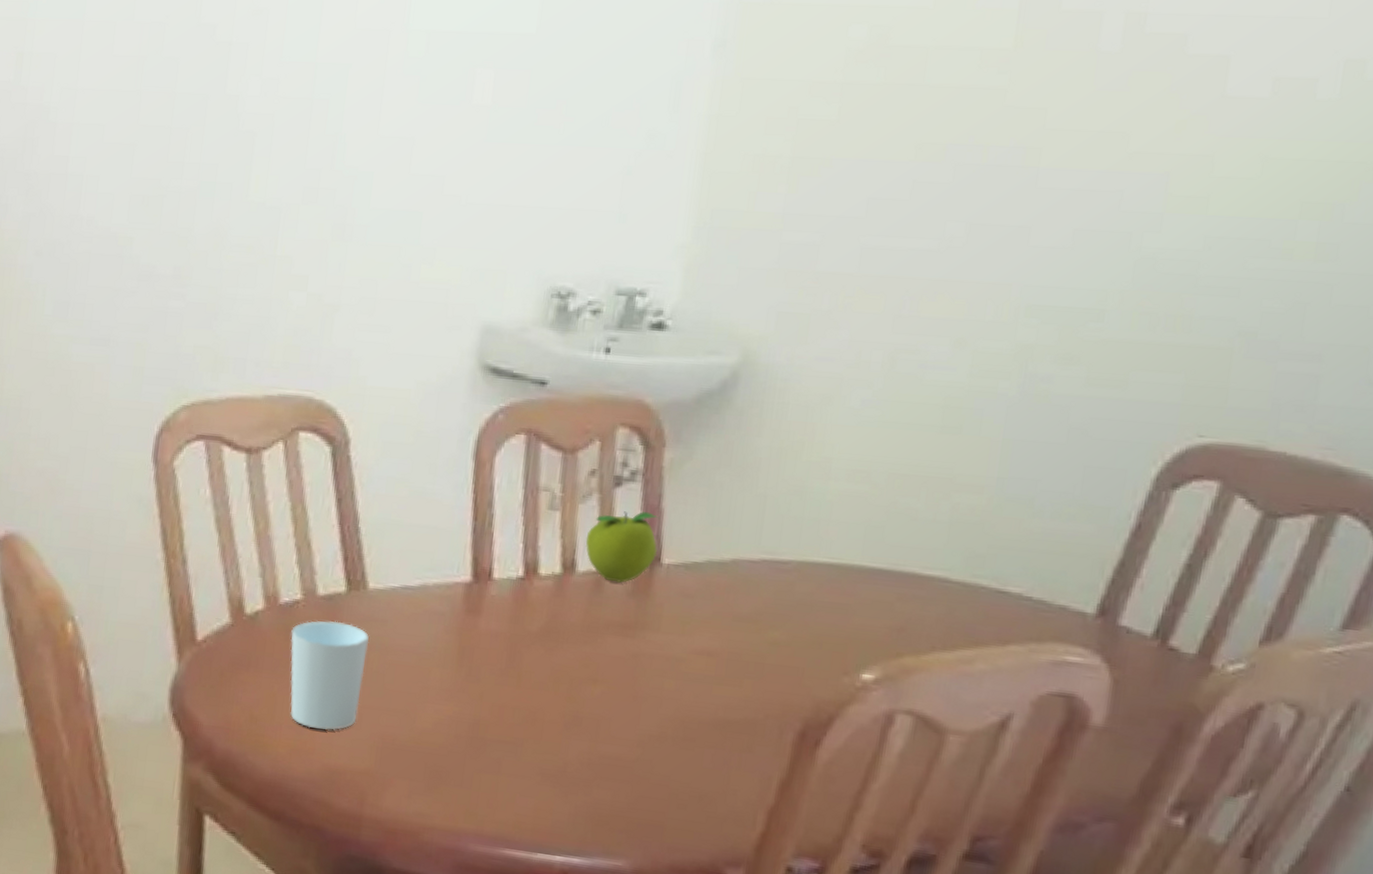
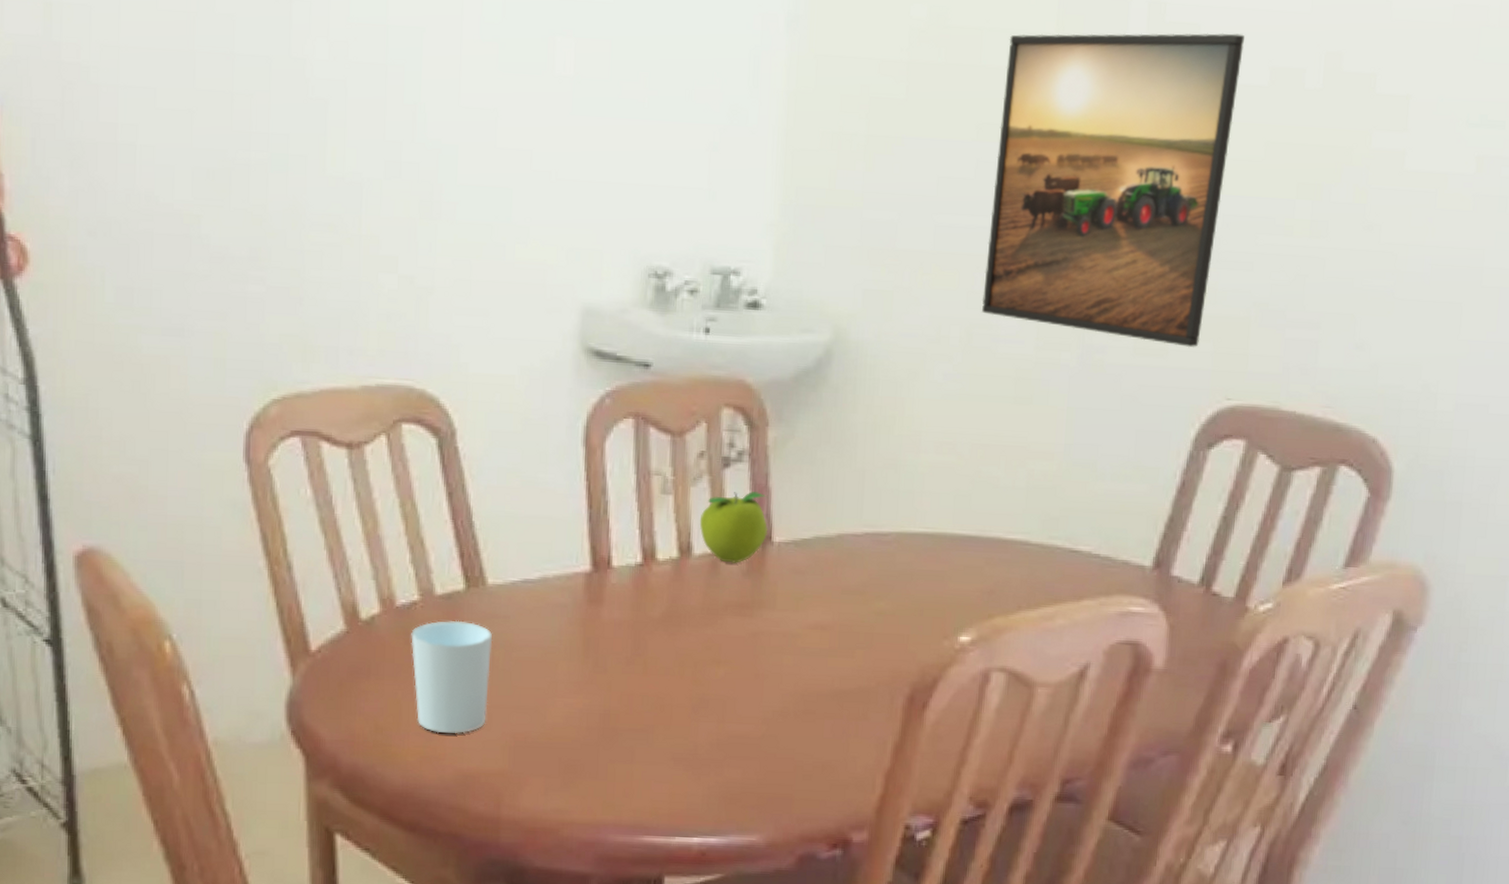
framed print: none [909,42,1242,380] -> present [982,33,1244,348]

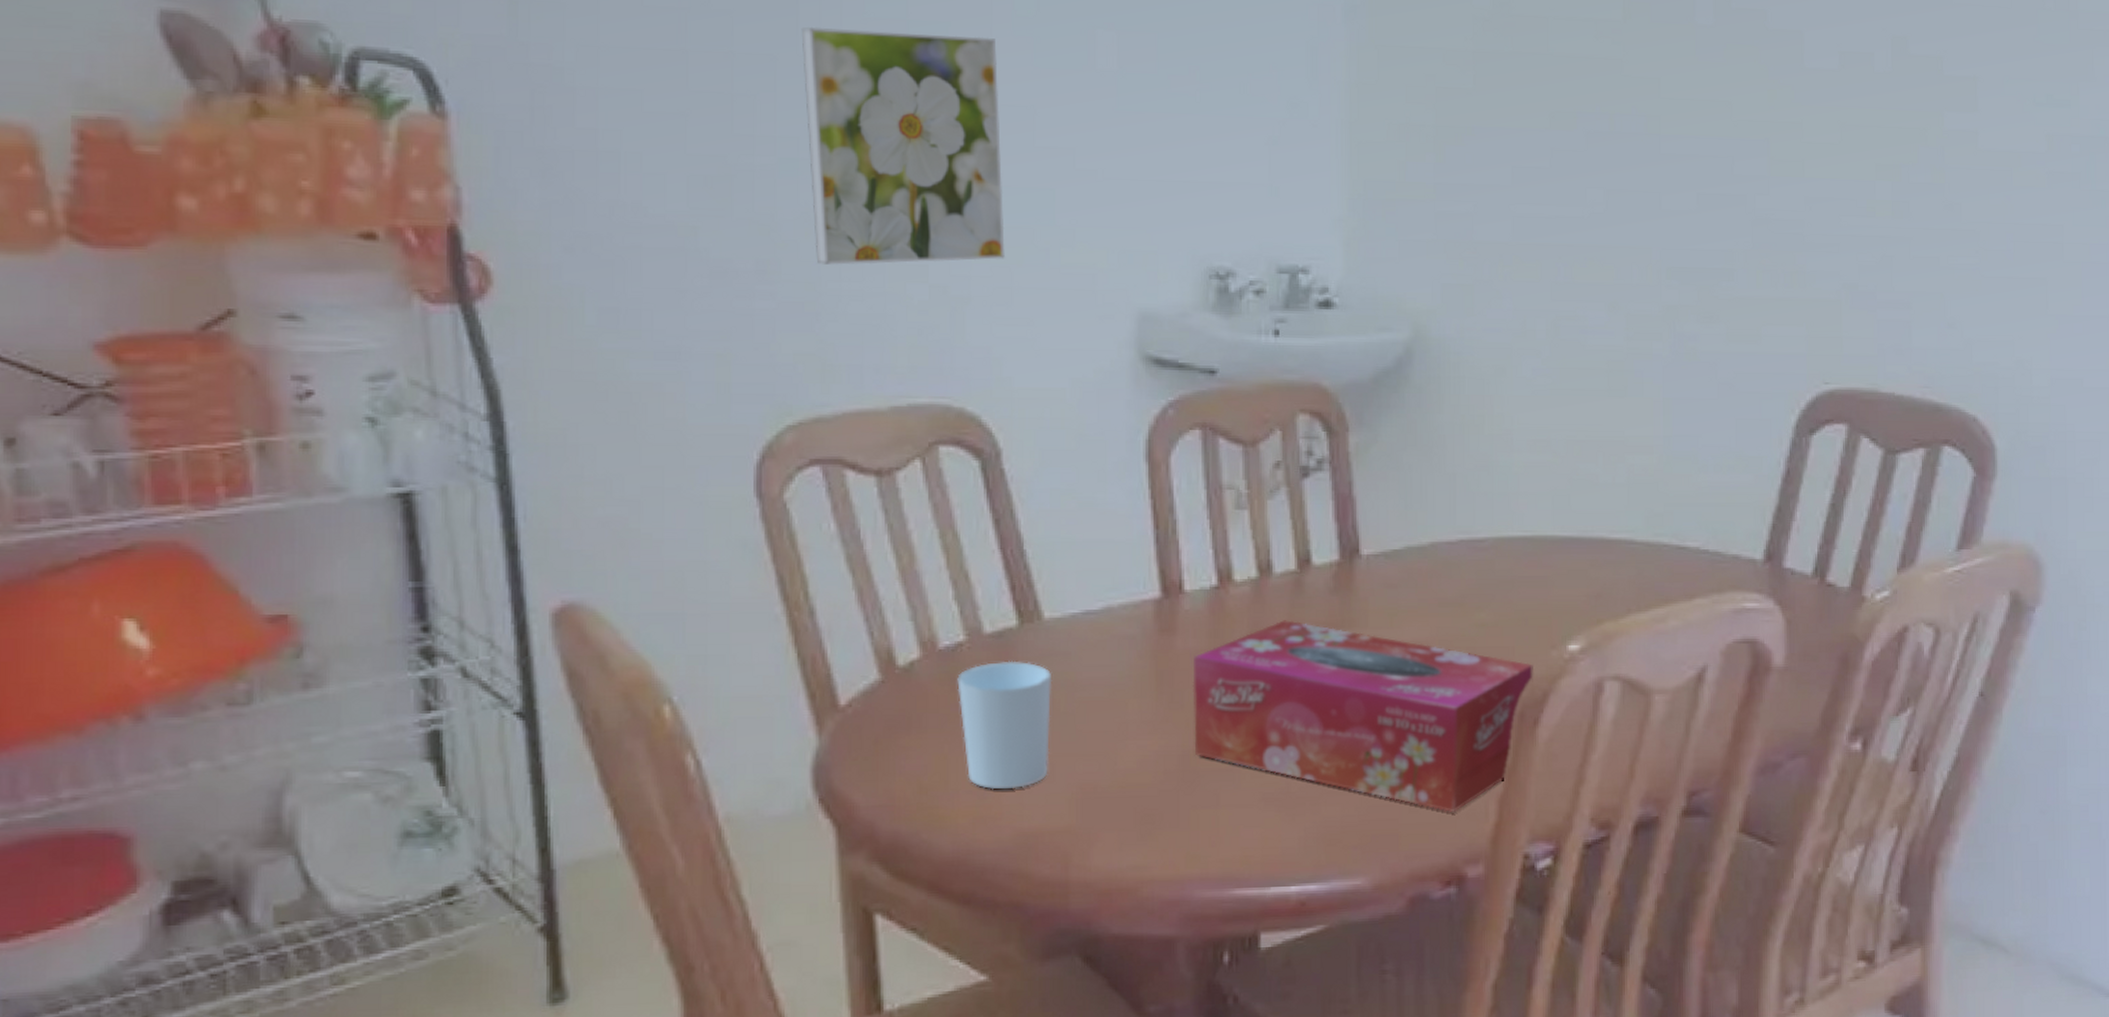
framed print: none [293,30,467,255] -> present [801,26,1005,265]
tissue box: none [615,598,926,782] -> present [1192,620,1533,812]
fruit: present [699,492,768,563] -> none [1279,502,1354,580]
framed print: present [982,33,1244,348] -> none [1566,18,1811,333]

